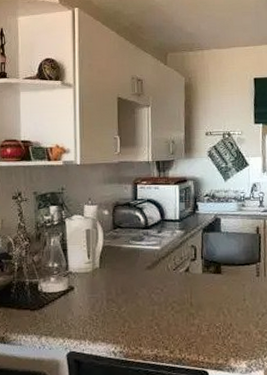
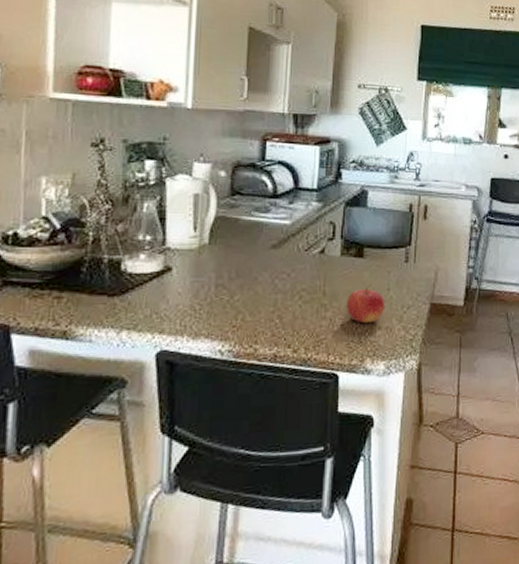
fruit: none [210,298,243,329] -> present [347,287,386,324]

